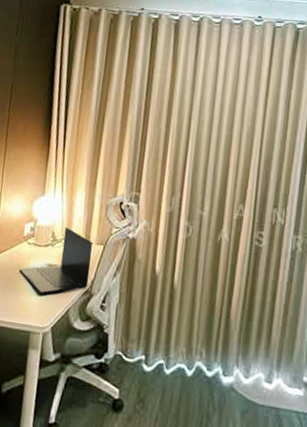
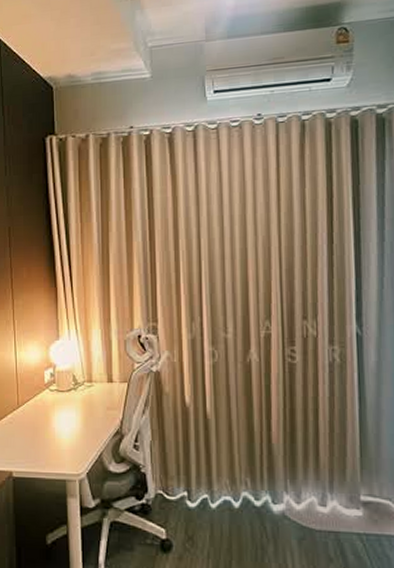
laptop: present [20,227,92,294] -> none [46,369,118,440]

